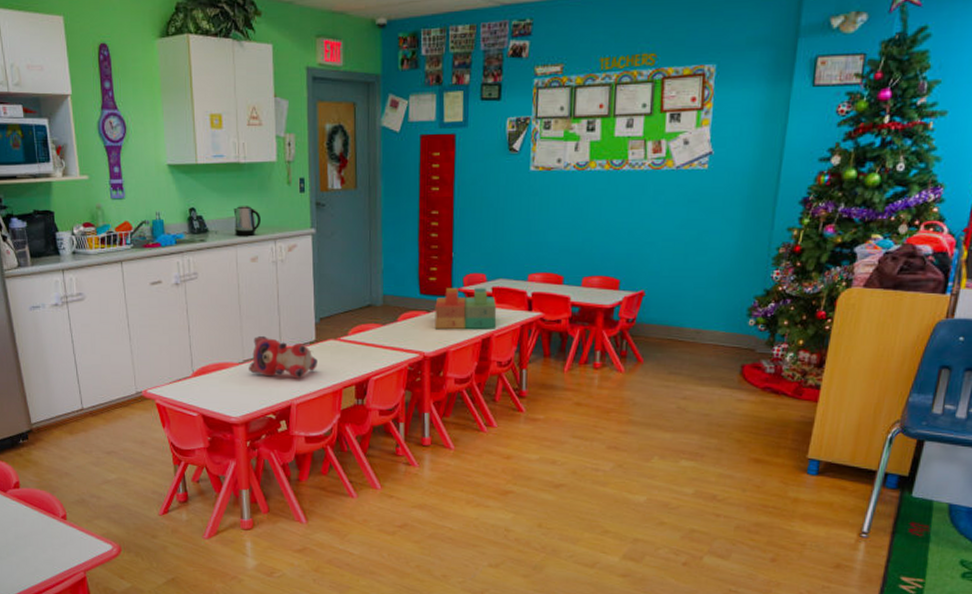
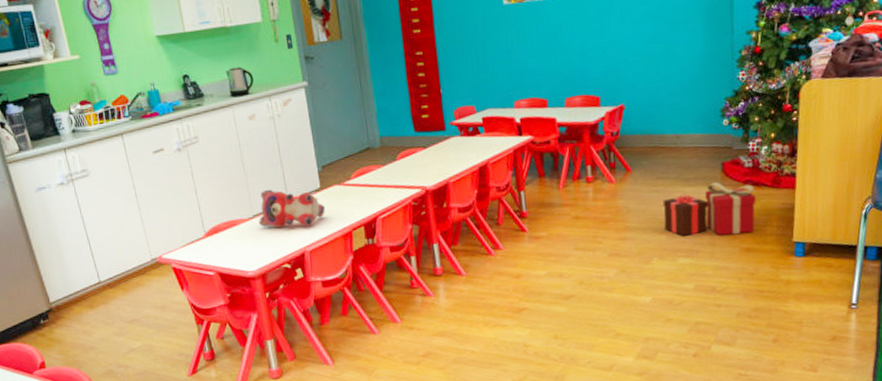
toy blocks: present [434,287,497,330] -> none [430,118,491,164]
gift box: none [670,393,720,438] -> present [663,194,708,236]
gift box: none [716,384,774,443] -> present [705,181,756,235]

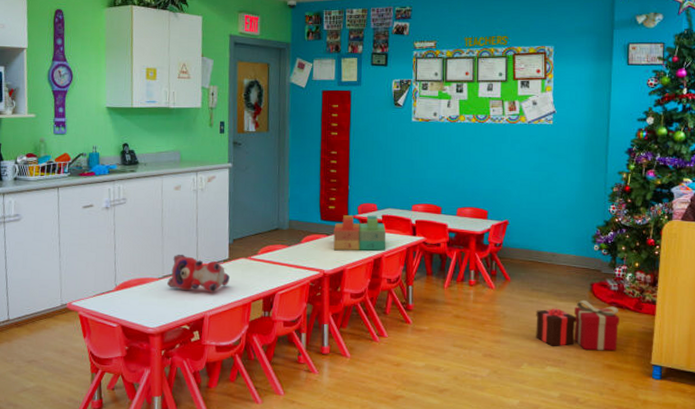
kettle: present [225,67,254,98] -> none [161,143,186,169]
toy blocks: none [430,118,491,164] -> present [333,215,387,251]

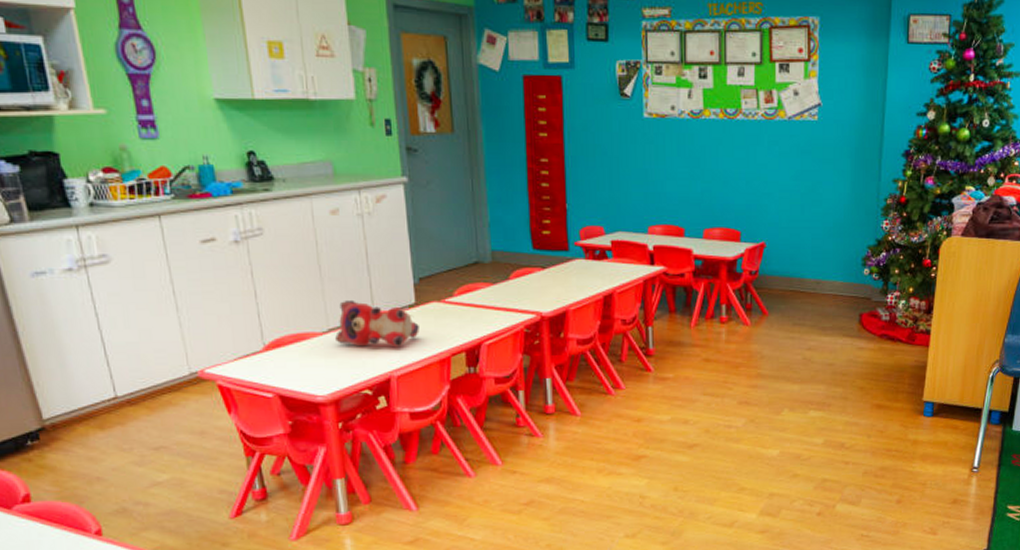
toy blocks: present [333,215,387,251] -> none [550,240,618,288]
gift box: present [536,307,576,346] -> none [798,343,843,388]
gift box: present [574,299,620,351] -> none [840,333,890,390]

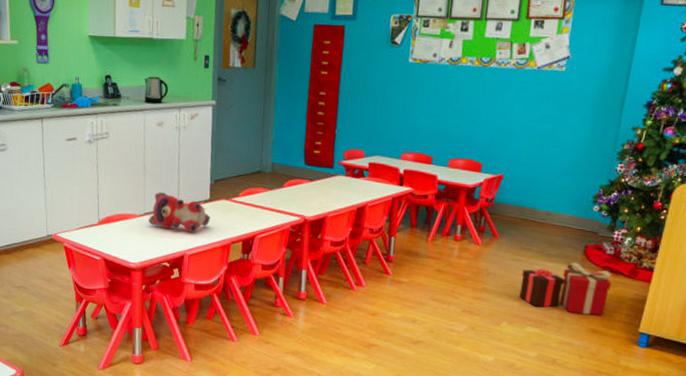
kettle: none [304,150,341,186] -> present [144,76,169,104]
gift box: none [798,343,843,388] -> present [519,268,564,308]
gift box: none [840,333,890,390] -> present [559,262,611,315]

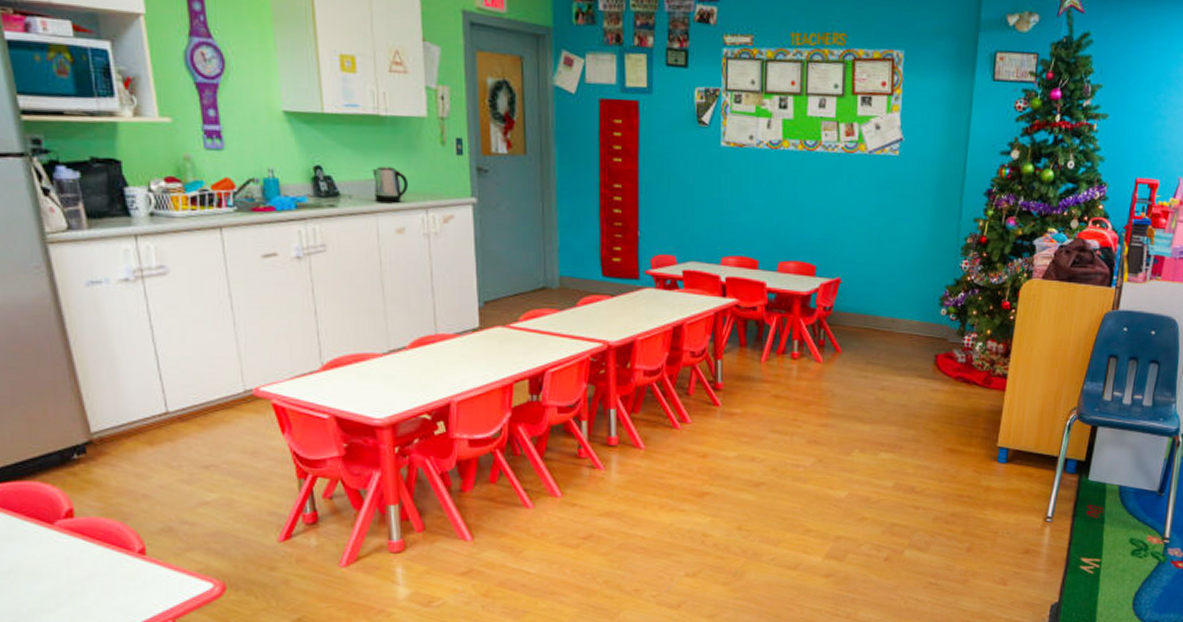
stuffed animal: present [149,192,210,233] -> none [396,321,482,372]
gift box: present [519,268,564,308] -> none [869,383,916,429]
gift box: present [559,262,611,315] -> none [912,374,966,433]

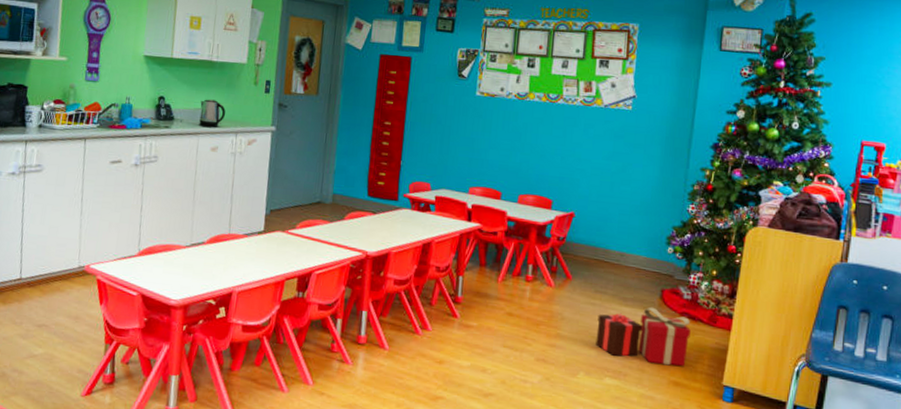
gift box: none [869,383,916,429] -> present [596,312,642,357]
gift box: none [912,374,966,433] -> present [638,306,691,366]

